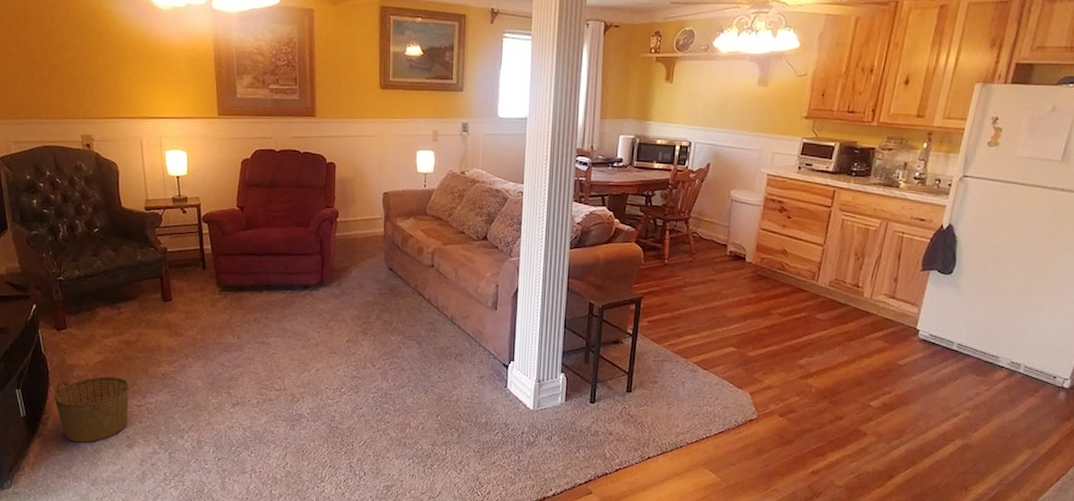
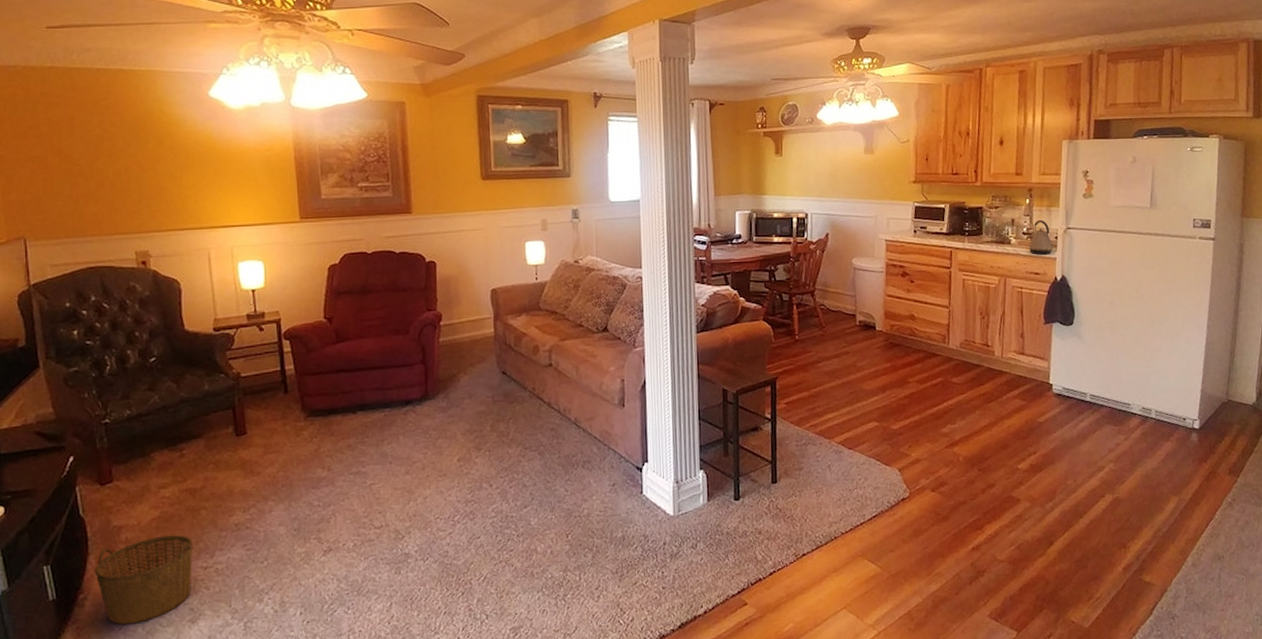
kettle: none [917,165,945,202] -> present [1028,219,1054,255]

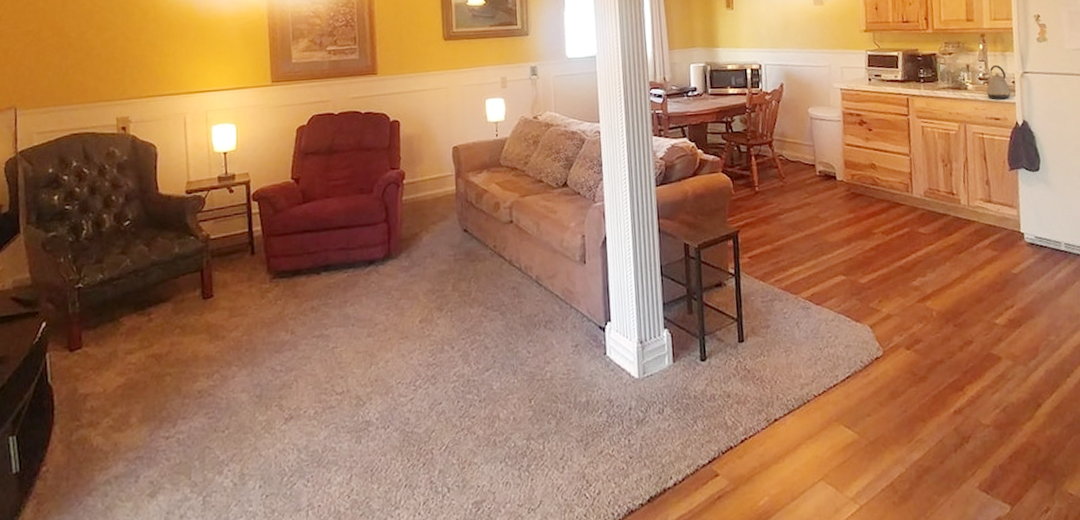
basket: present [94,534,193,625] -> none [58,402,156,500]

